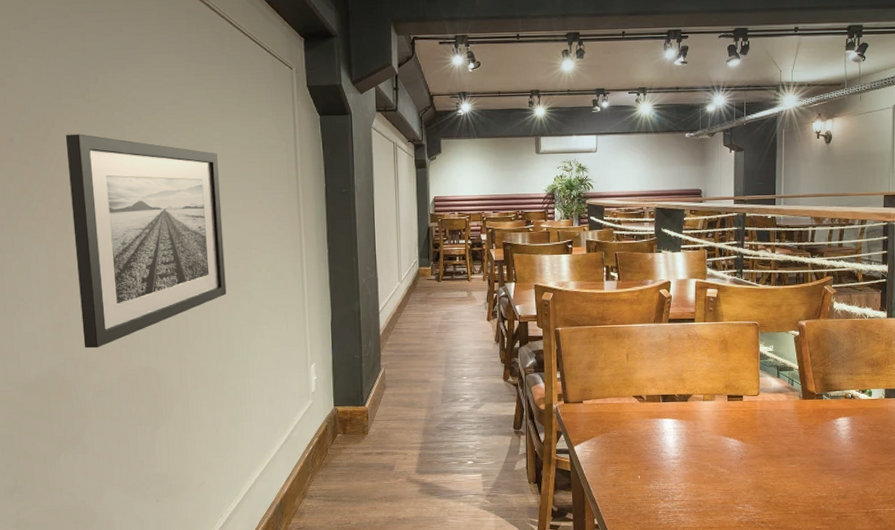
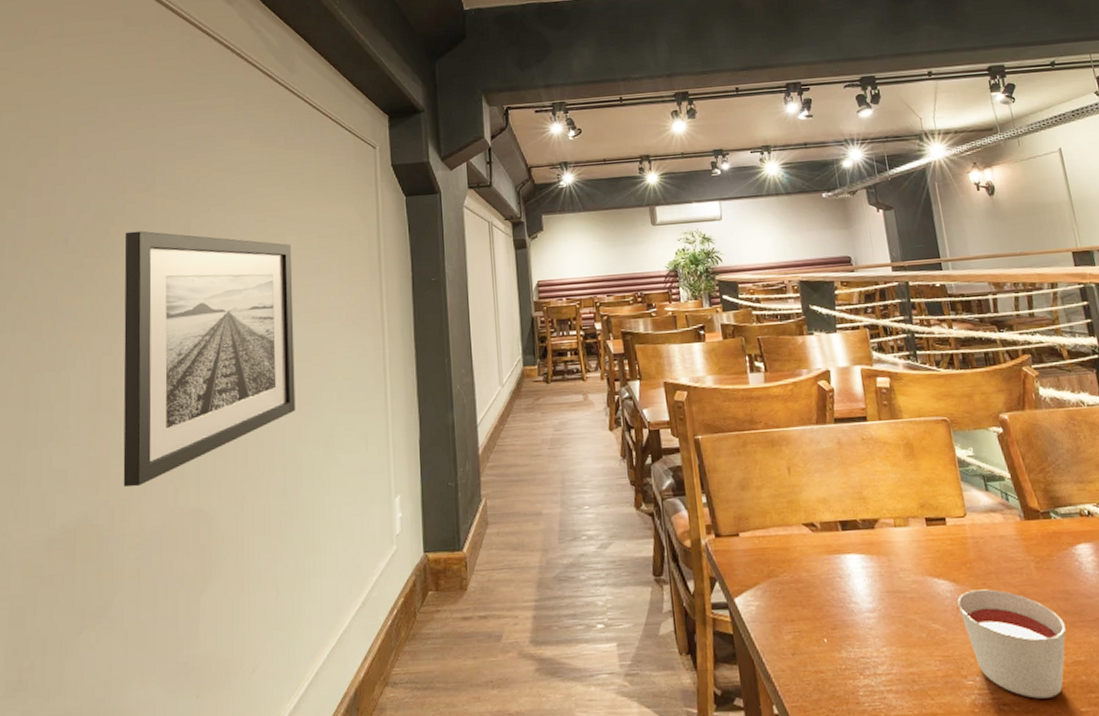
candle: none [741,446,817,520] -> present [957,589,1066,699]

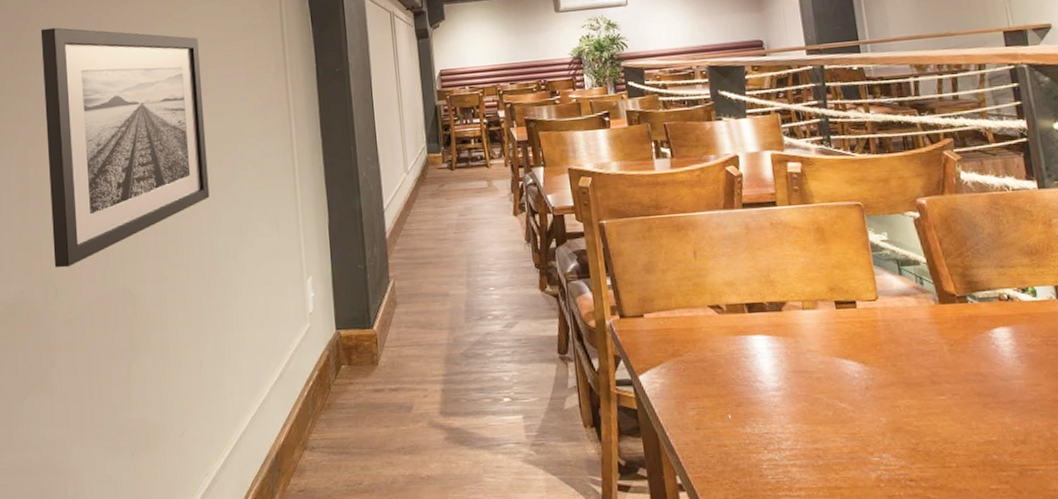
candle: present [957,589,1066,699] -> none [866,370,978,476]

